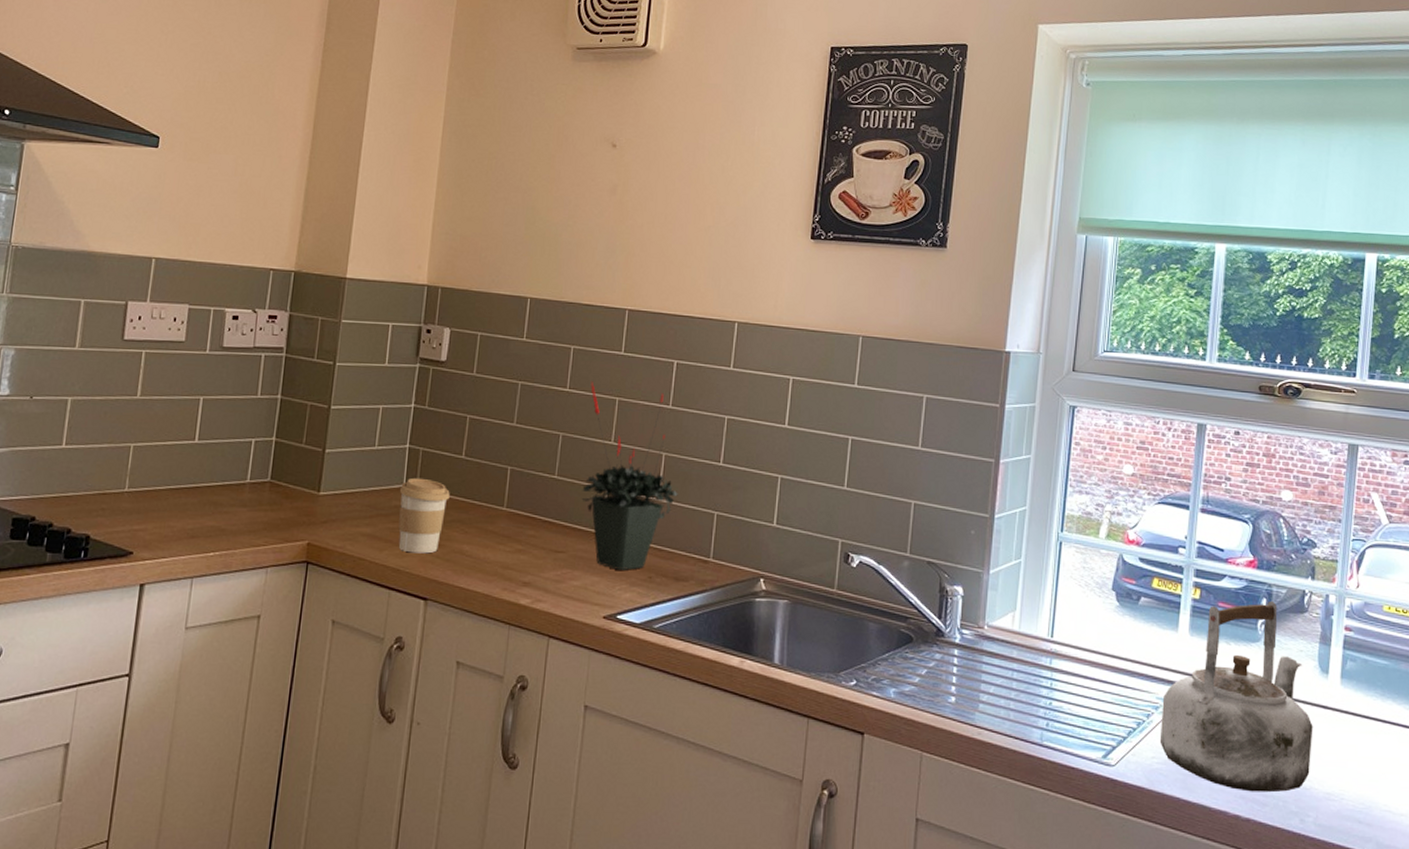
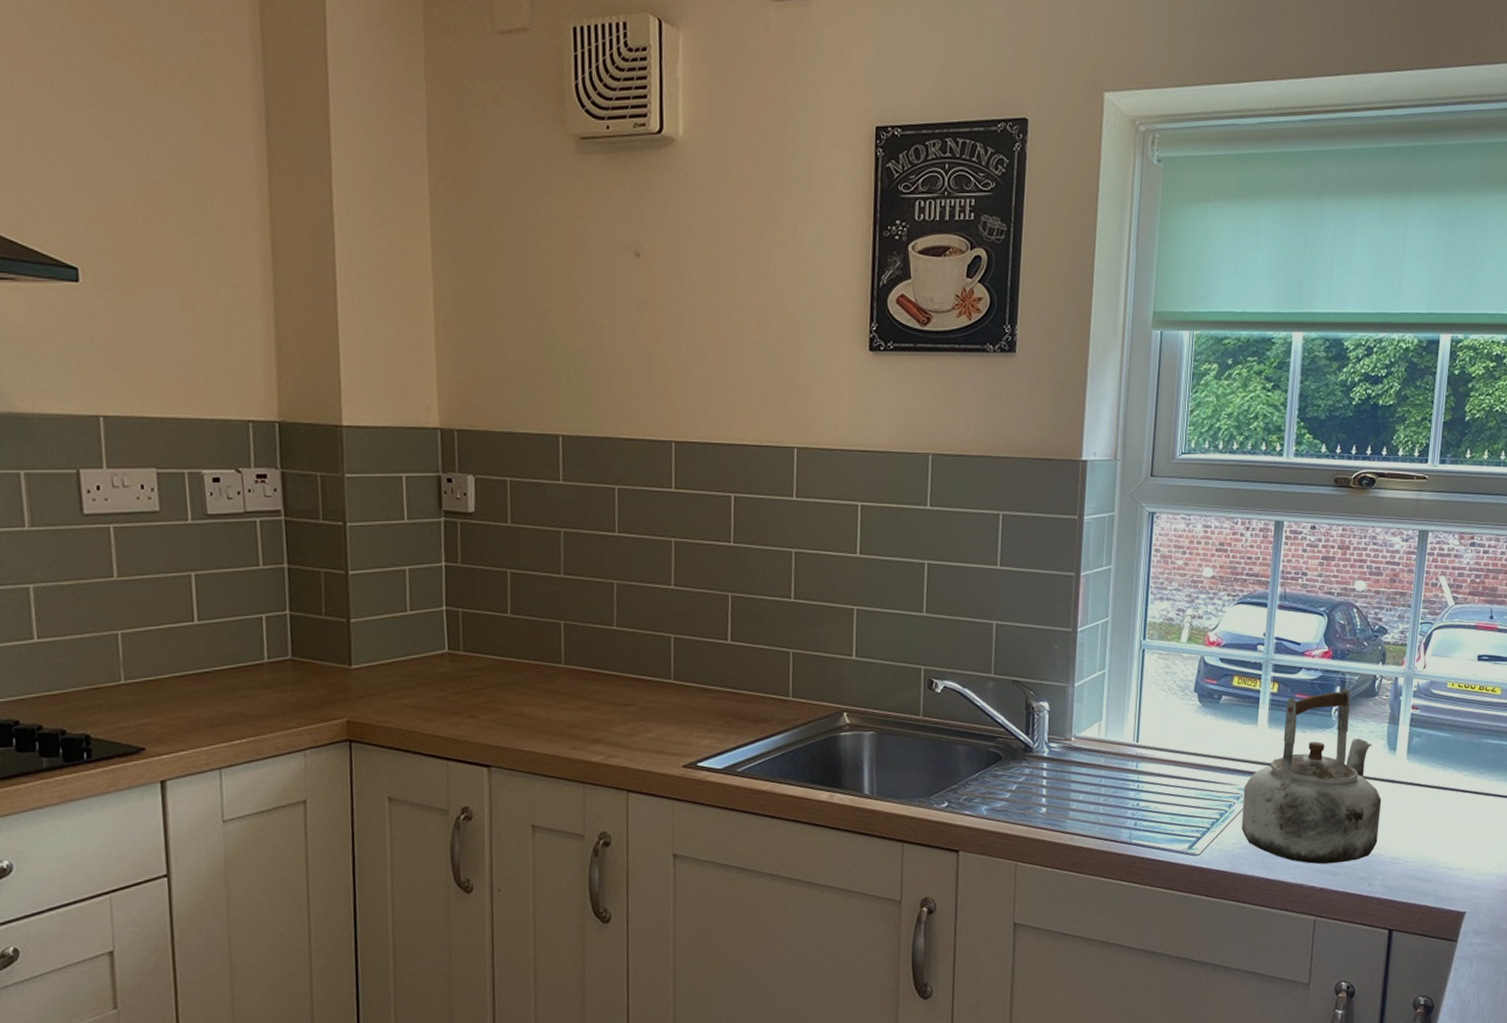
coffee cup: present [398,477,450,554] -> none [442,641,500,721]
potted plant: present [581,381,678,570] -> none [641,523,750,718]

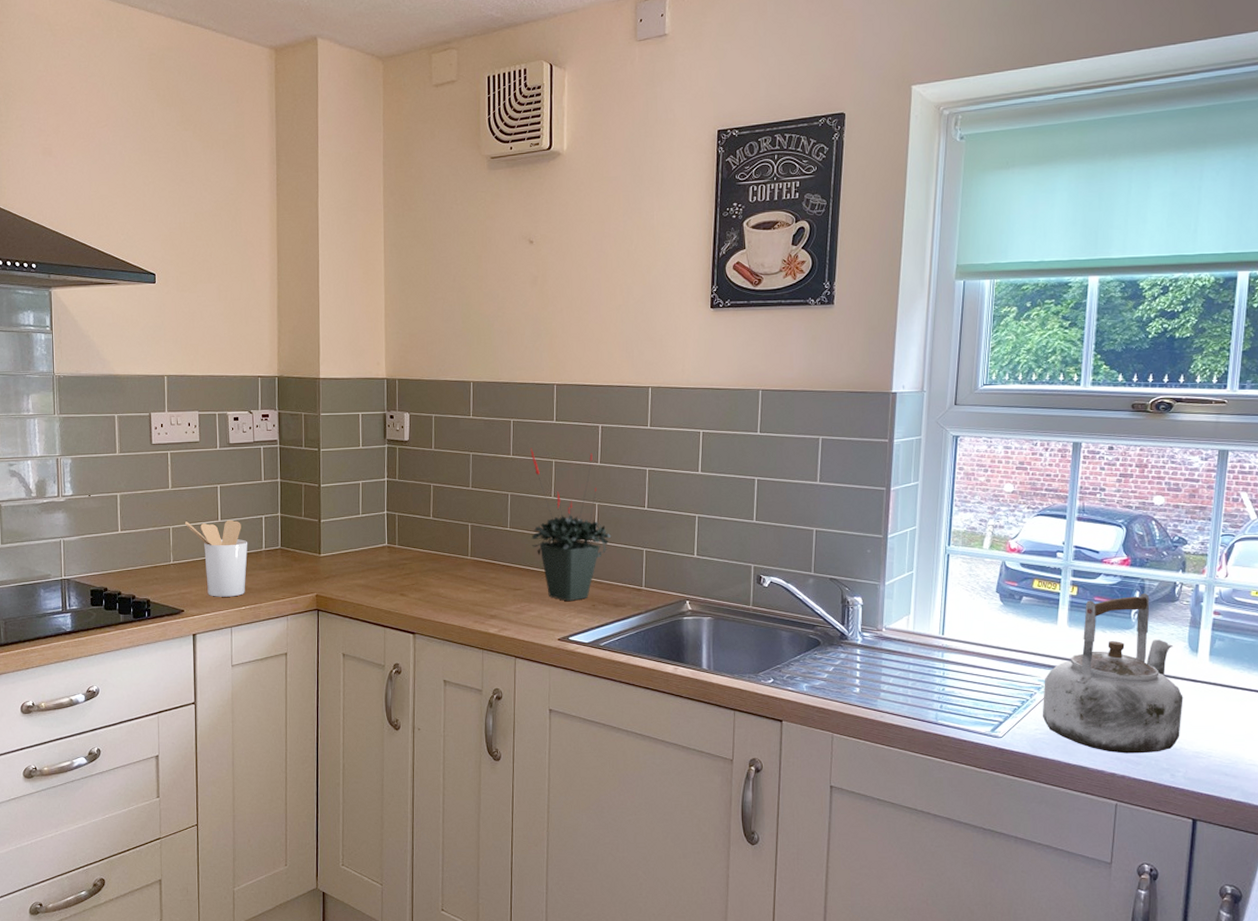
utensil holder: none [140,620,242,728] -> present [184,519,248,597]
potted plant: none [641,523,750,718] -> present [530,447,612,601]

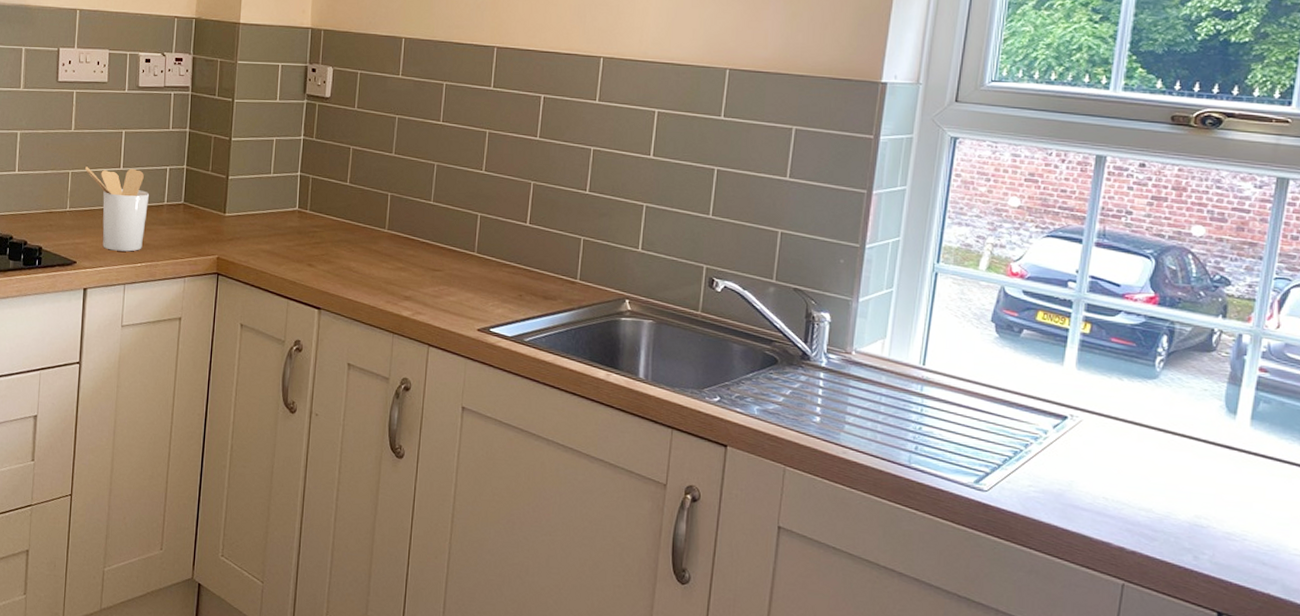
potted plant: present [530,447,612,601] -> none [456,115,546,289]
kettle: present [1042,592,1183,754] -> none [1038,338,1215,528]

